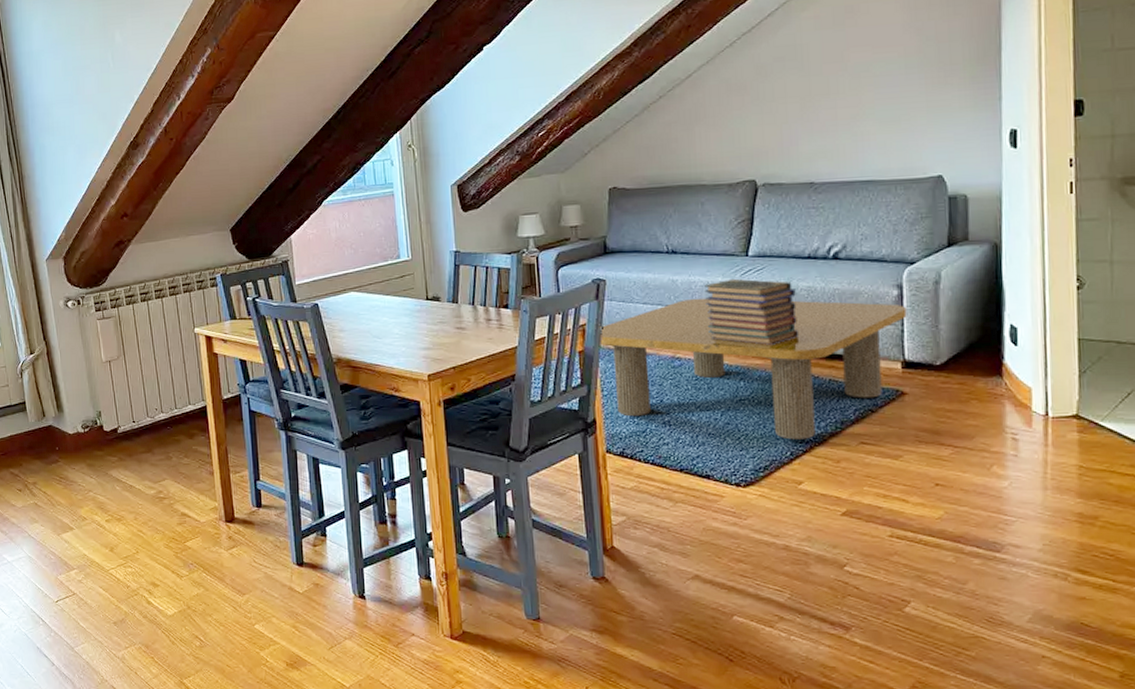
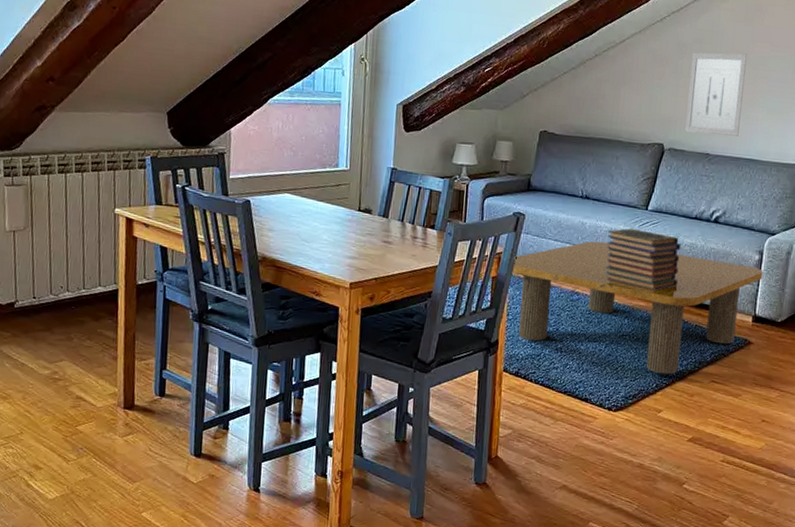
wall art: none [775,63,848,163] -> present [685,52,747,136]

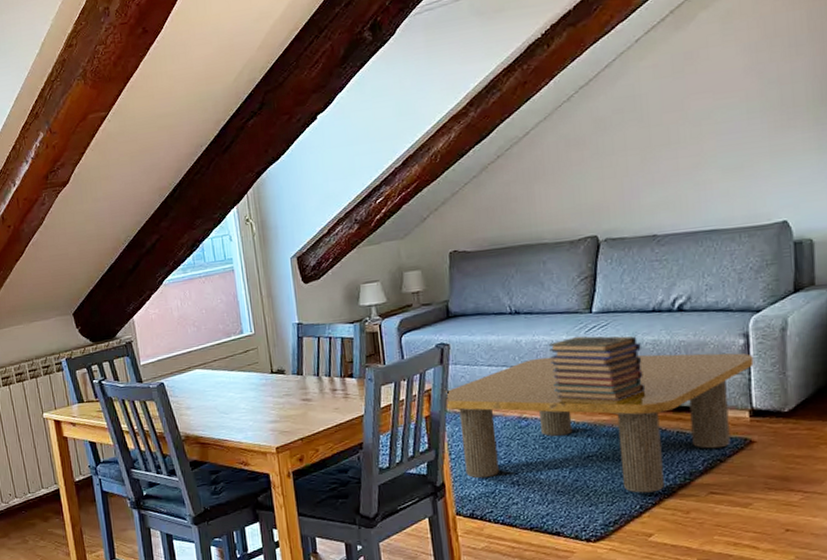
wall art: present [685,52,747,136] -> none [614,111,690,217]

